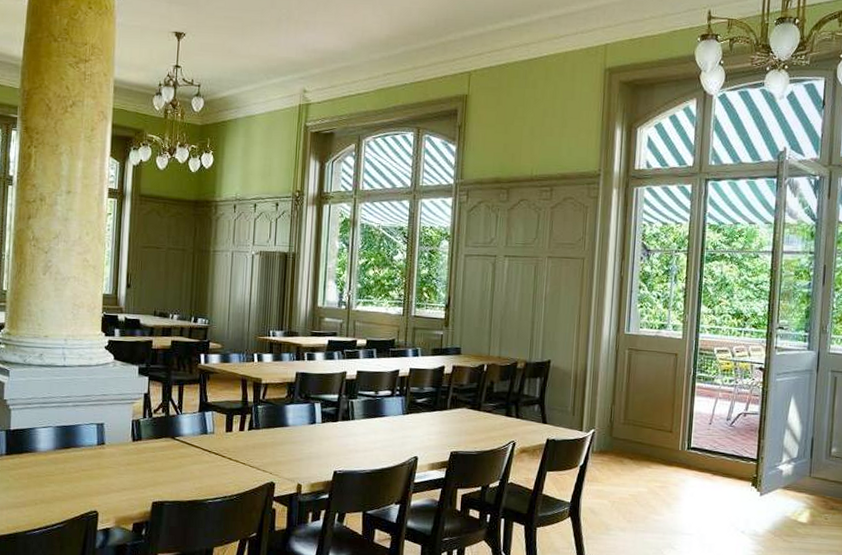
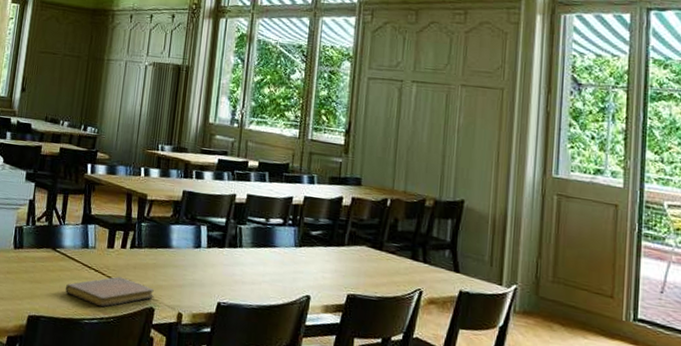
notebook: none [187,457,274,487] -> present [65,276,154,307]

